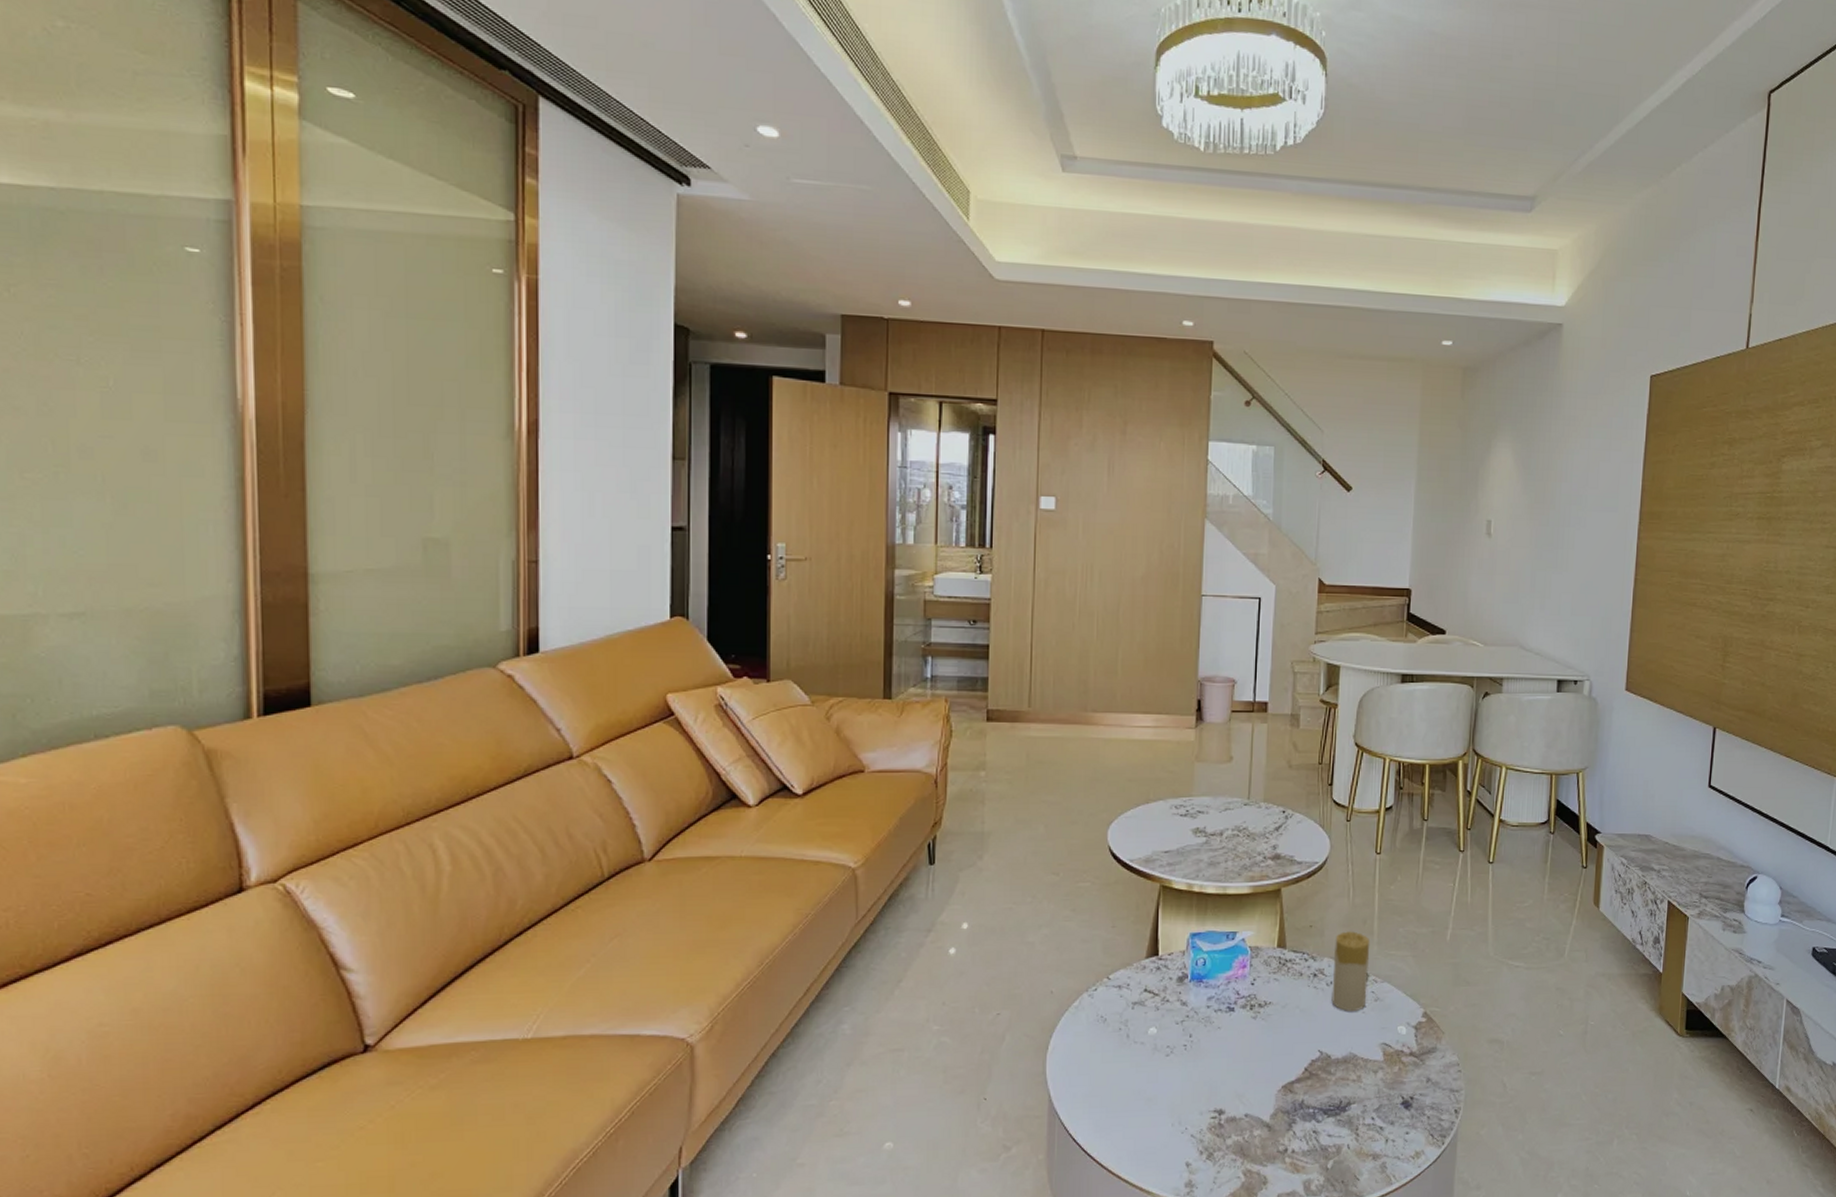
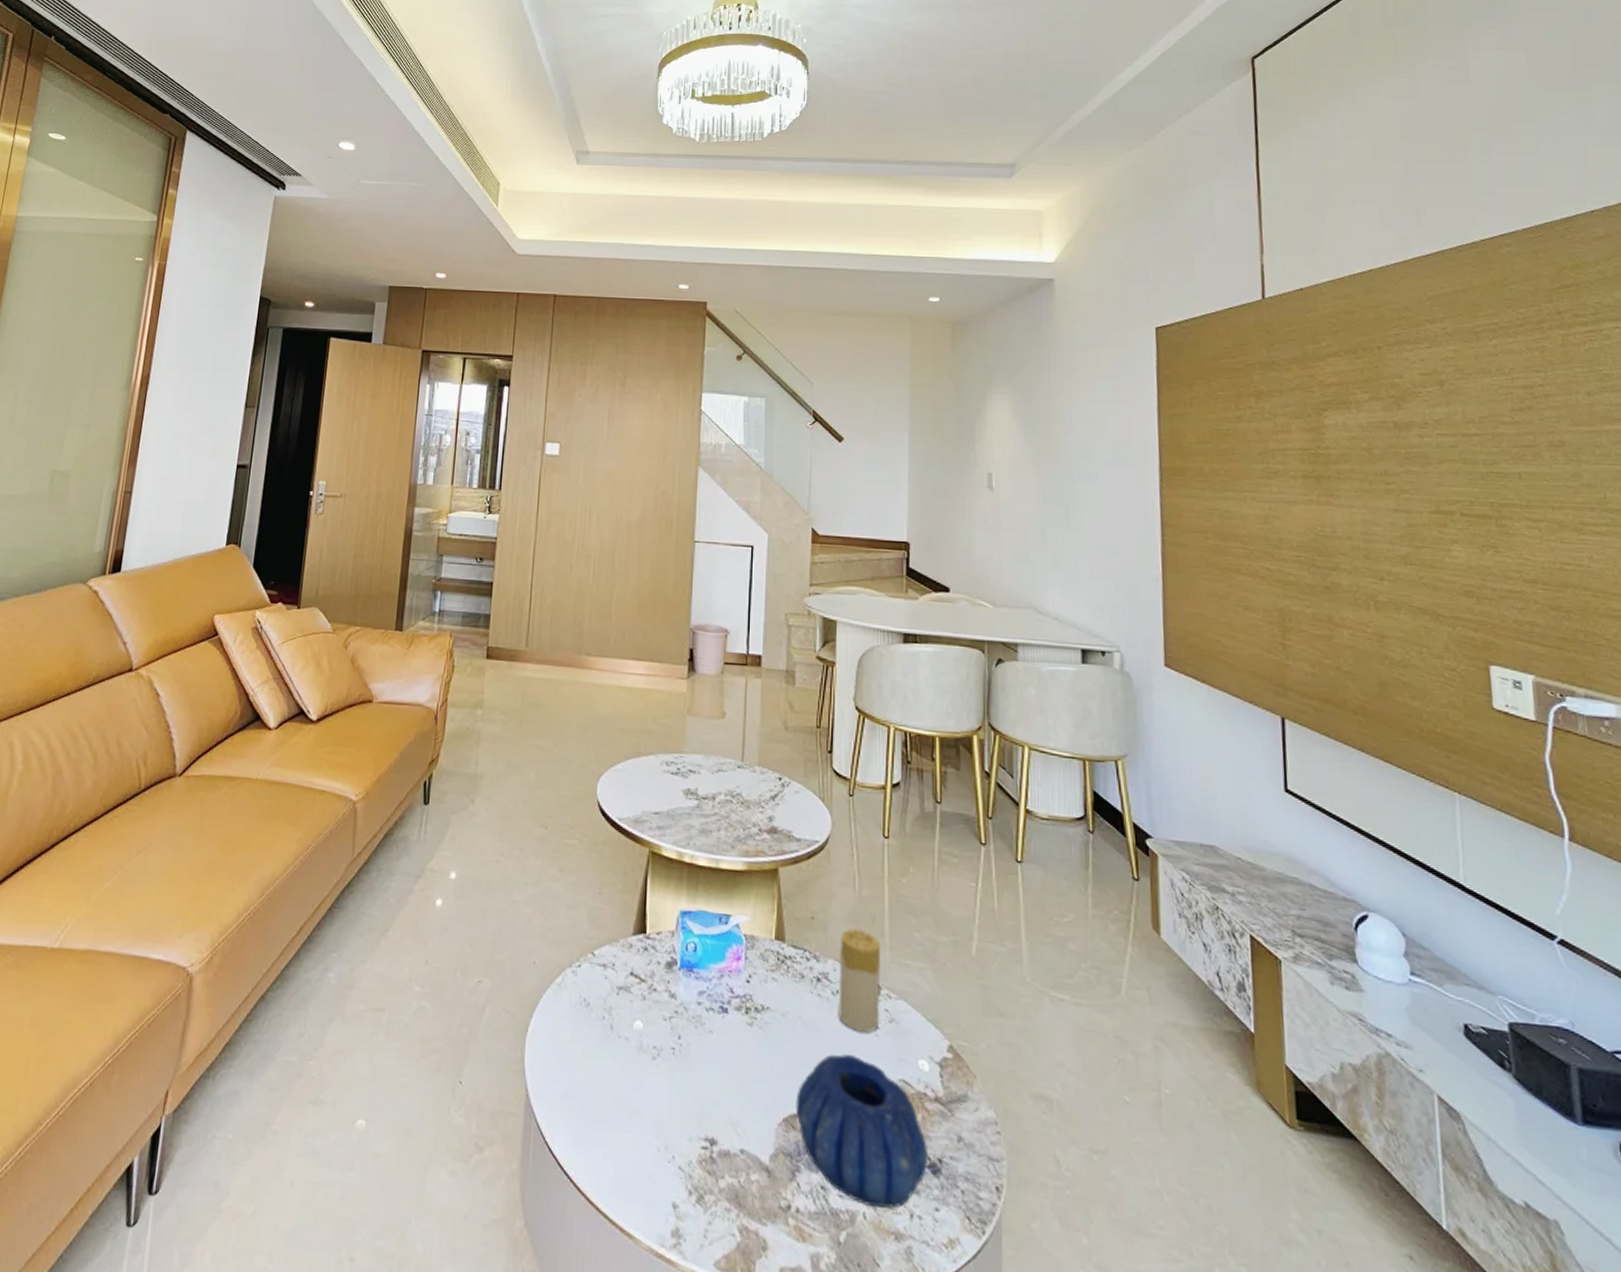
decorative bowl: none [1293,1030,1402,1139] -> present [795,1054,927,1209]

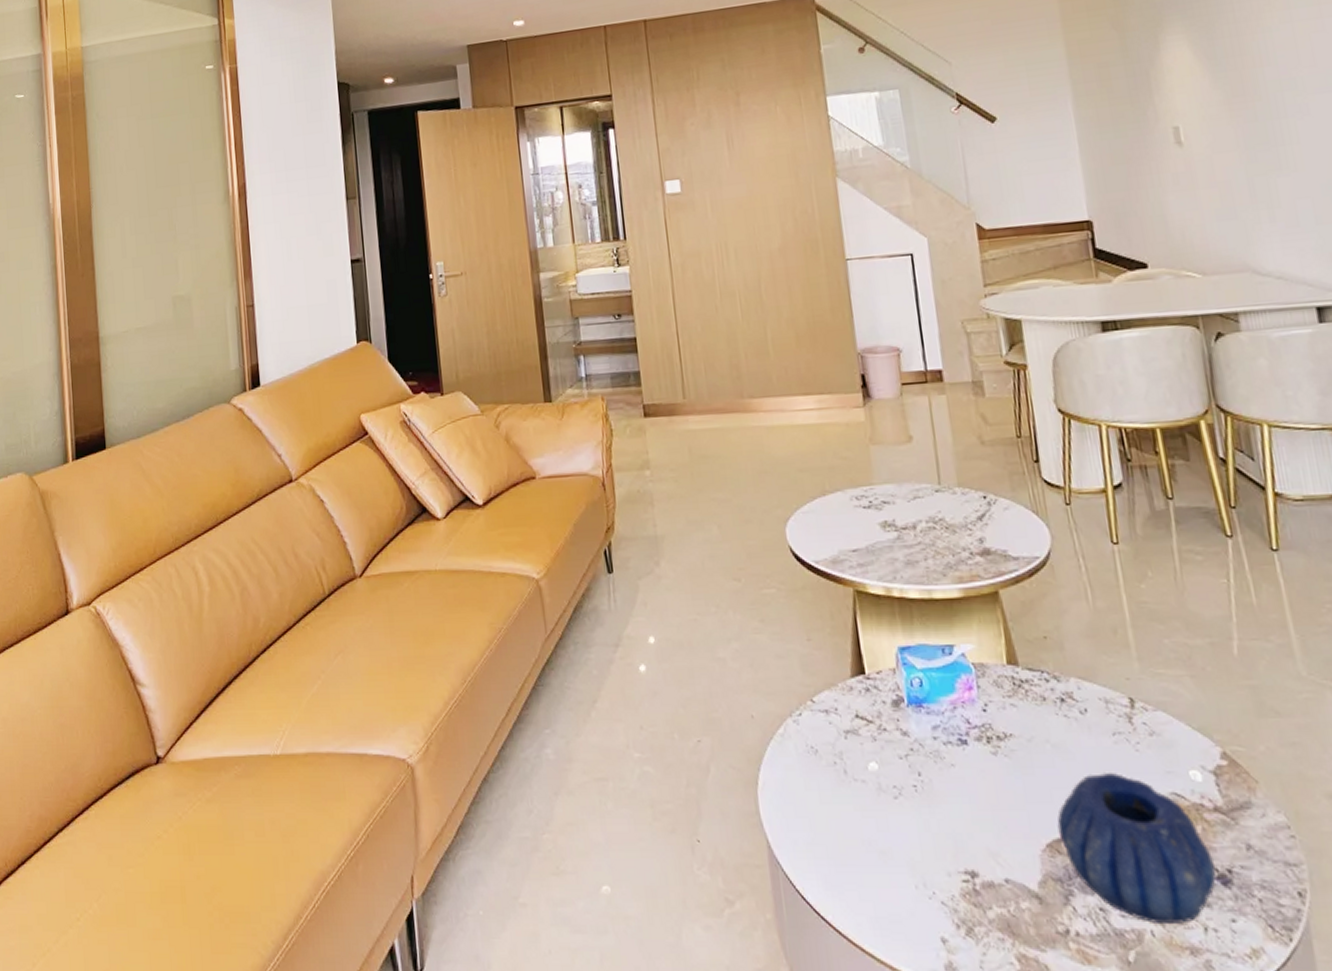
candle: present [838,928,881,1032] -> none [1079,643,1138,748]

